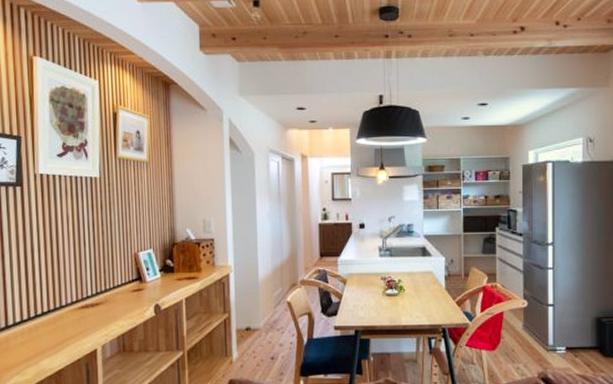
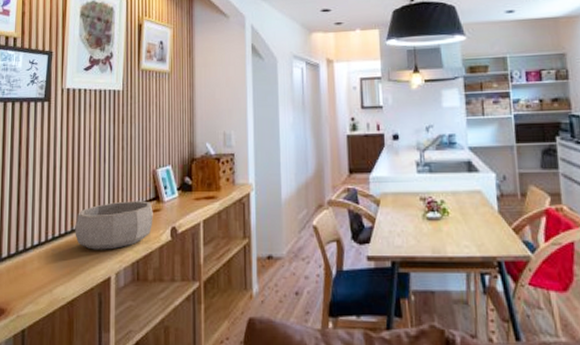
decorative bowl: none [58,281,137,326] -> present [75,201,153,250]

